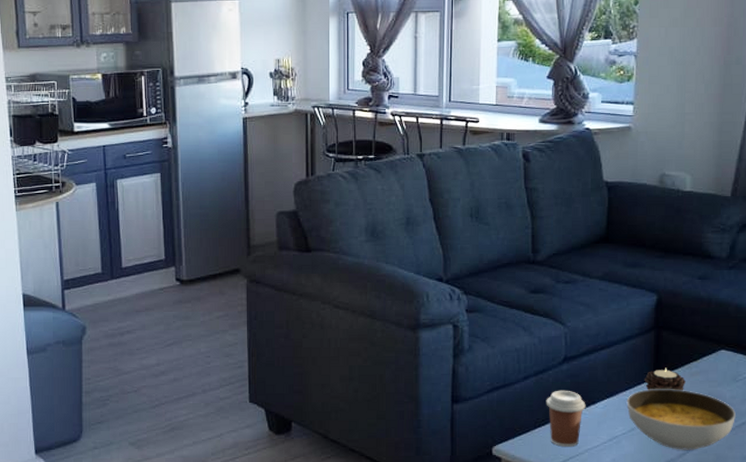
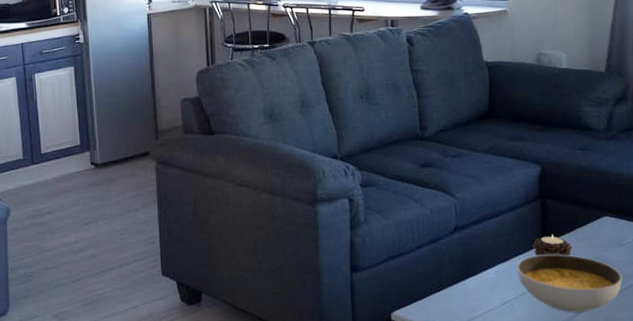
coffee cup: present [546,390,586,447] -> none [440,257,478,311]

